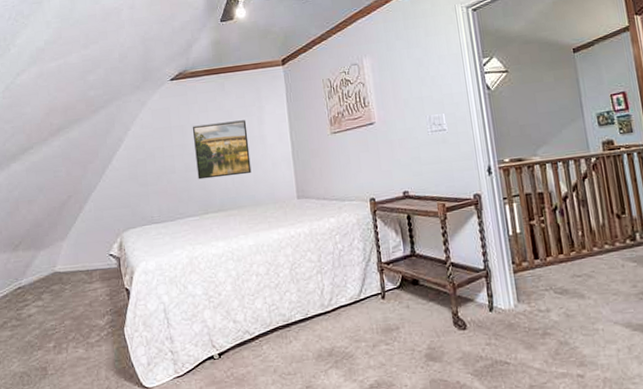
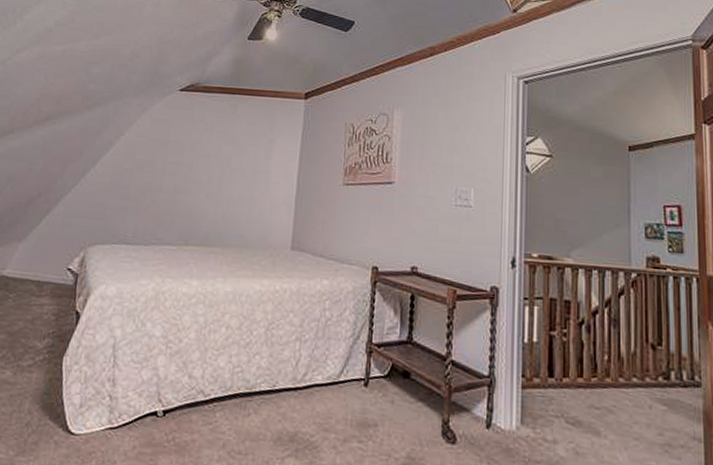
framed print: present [193,120,252,180] -> none [185,145,253,211]

